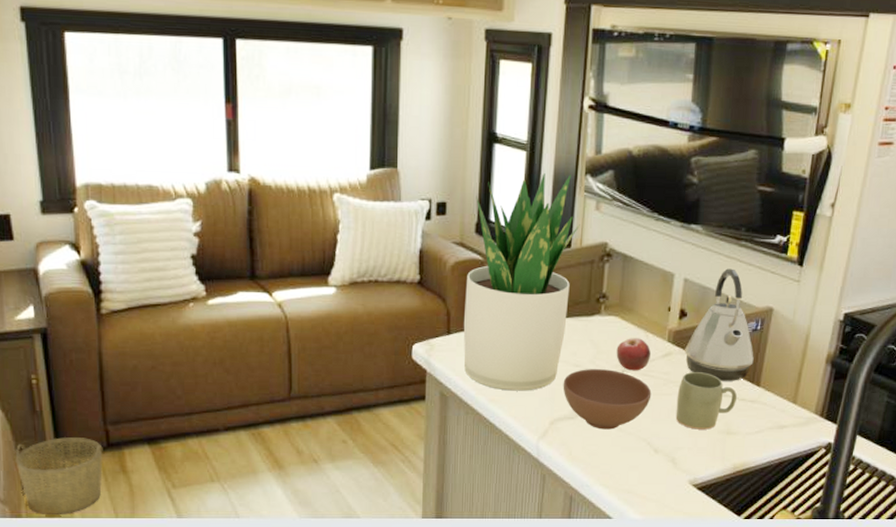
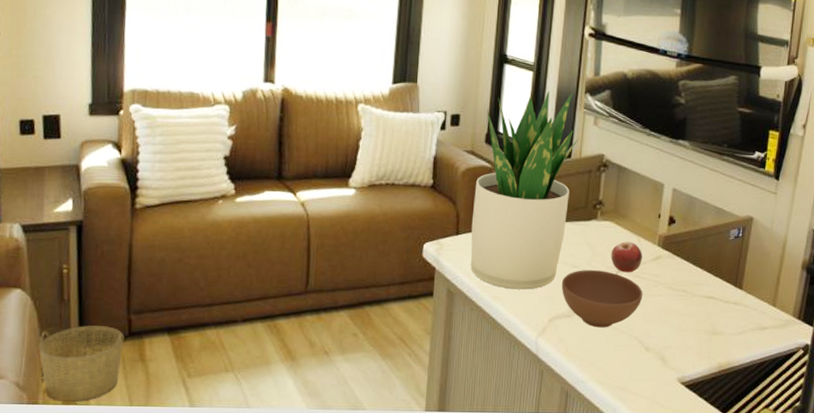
mug: present [675,372,737,430] -> none [665,275,721,330]
kettle: present [684,268,754,381] -> none [673,180,737,284]

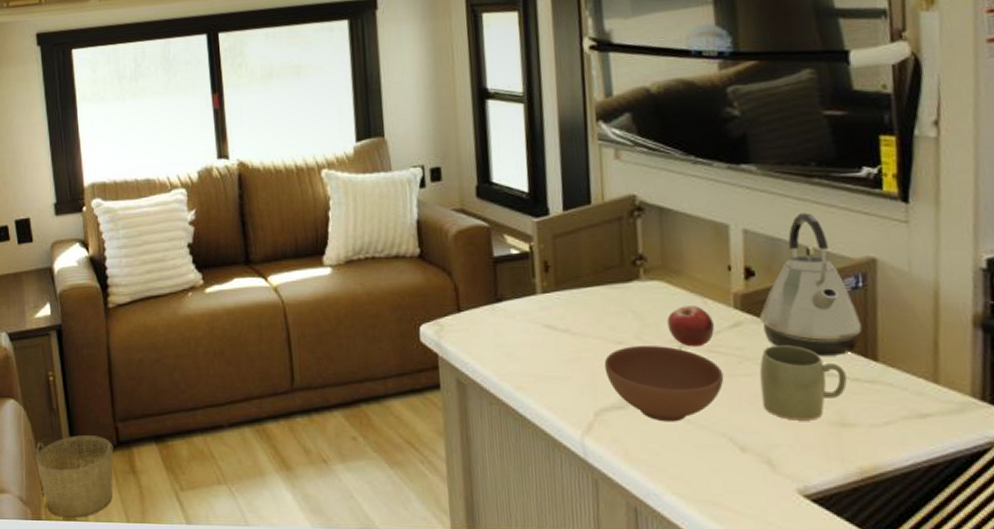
planter: present [470,91,580,290] -> none [472,123,599,376]
mug: none [665,275,721,330] -> present [759,345,847,421]
kettle: none [673,180,737,284] -> present [759,213,862,356]

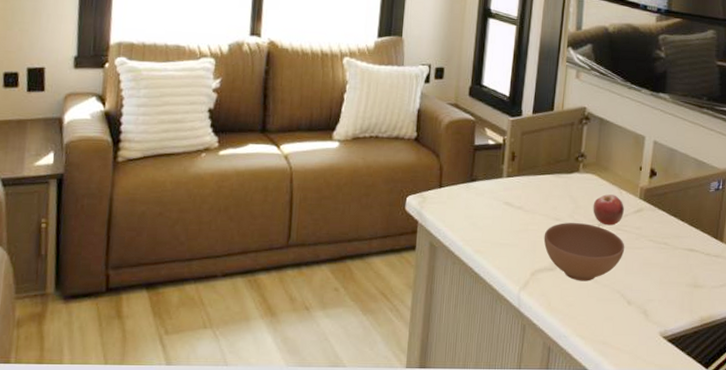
basket: present [36,435,114,518] -> none [13,281,102,361]
kettle: present [759,213,862,356] -> none [655,133,717,237]
mug: present [759,345,847,421] -> none [647,227,702,283]

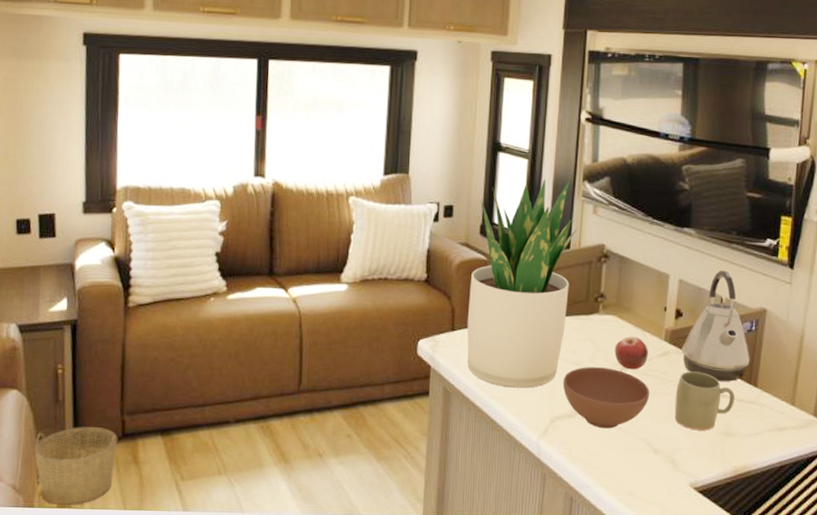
basket: none [13,281,102,361] -> present [34,427,118,505]
planter: none [453,45,562,243] -> present [467,179,579,388]
mug: none [647,227,702,283] -> present [674,372,735,431]
kettle: none [655,133,717,237] -> present [681,270,750,382]

